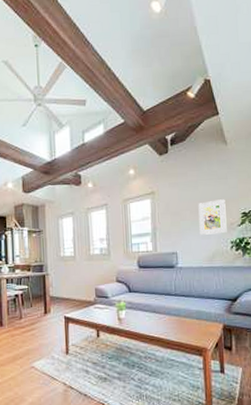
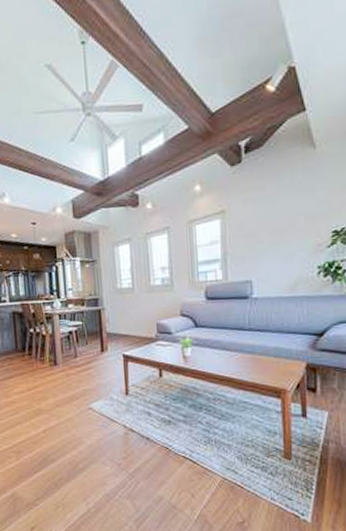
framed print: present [198,199,227,235] -> none [278,215,313,259]

